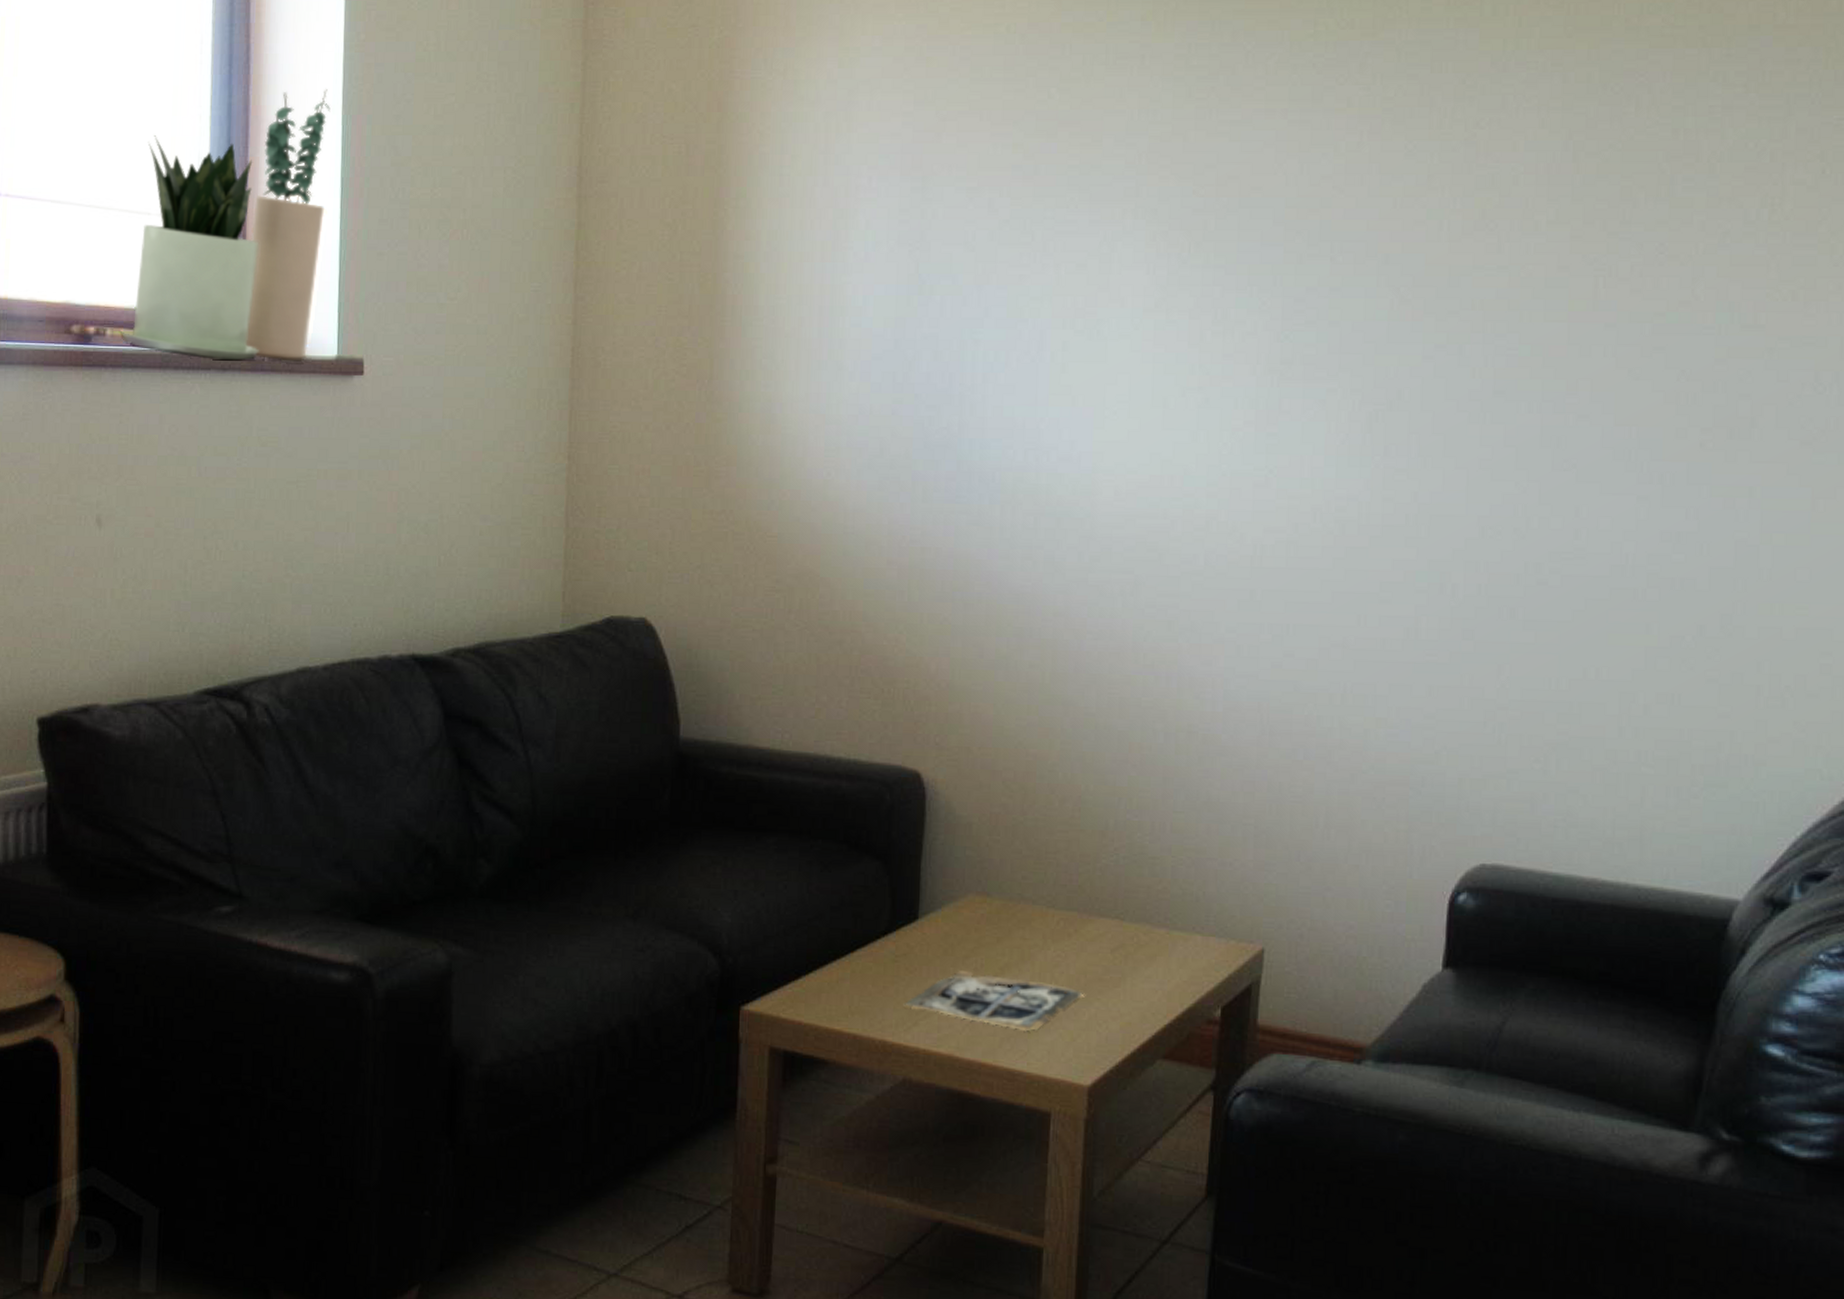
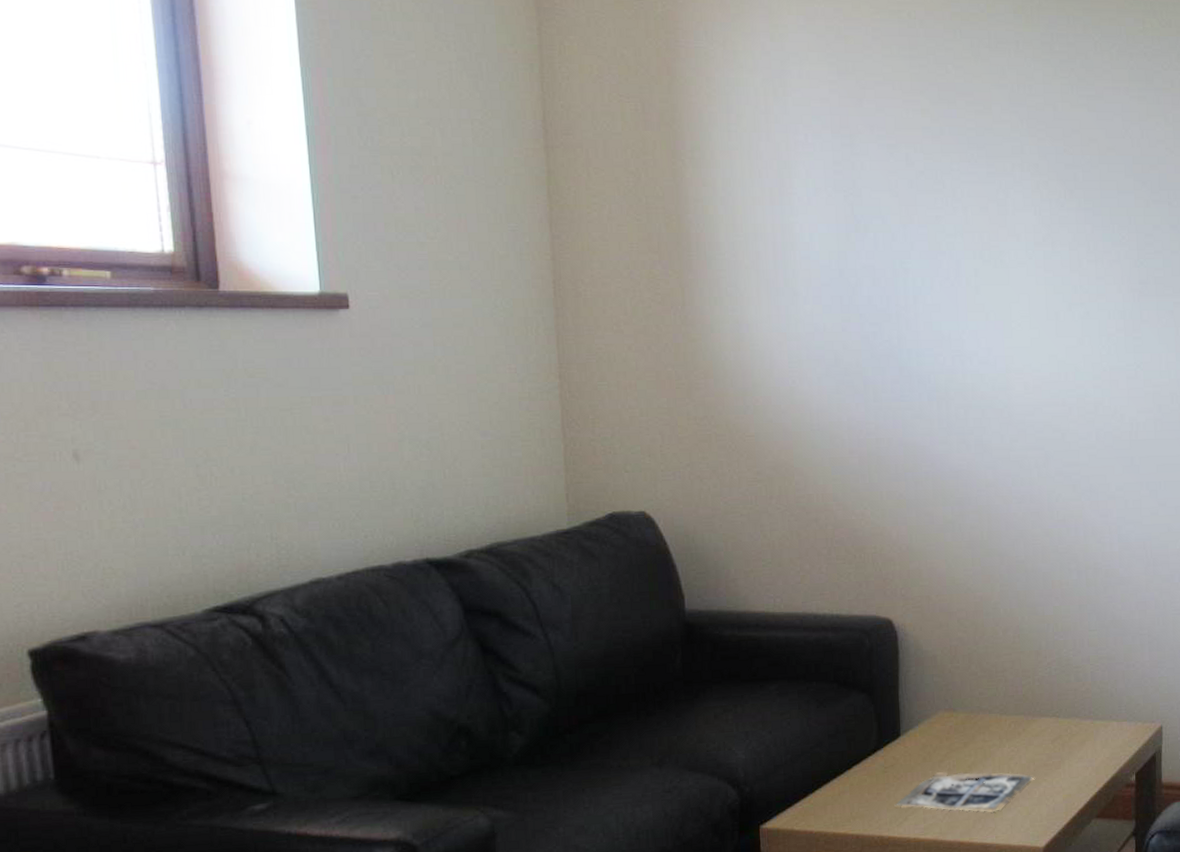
planter: present [119,135,260,361] -> none [78,81,238,298]
vase: present [247,89,331,362] -> none [215,42,293,298]

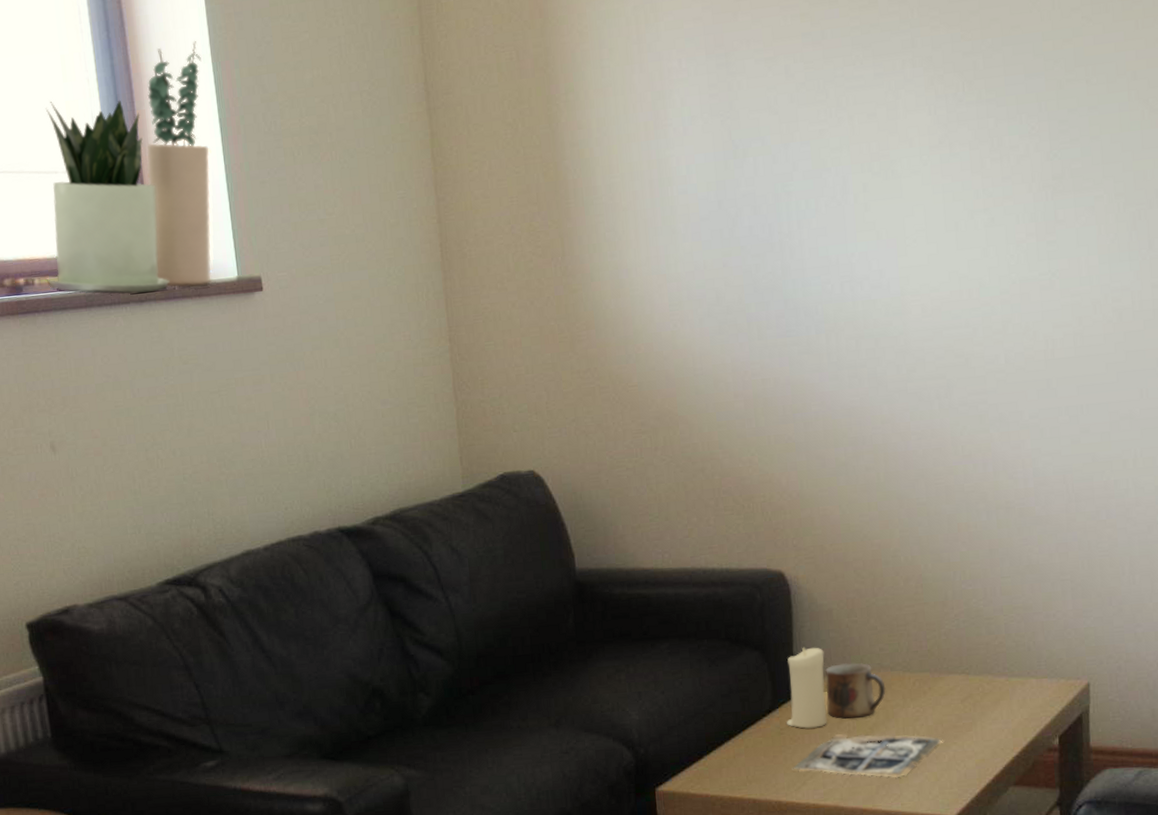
planter: none [78,81,238,298] -> present [45,100,171,294]
vase: none [215,42,293,298] -> present [147,41,211,288]
candle: none [891,690,929,767] -> present [787,647,827,729]
mug: none [928,705,984,758] -> present [825,663,886,719]

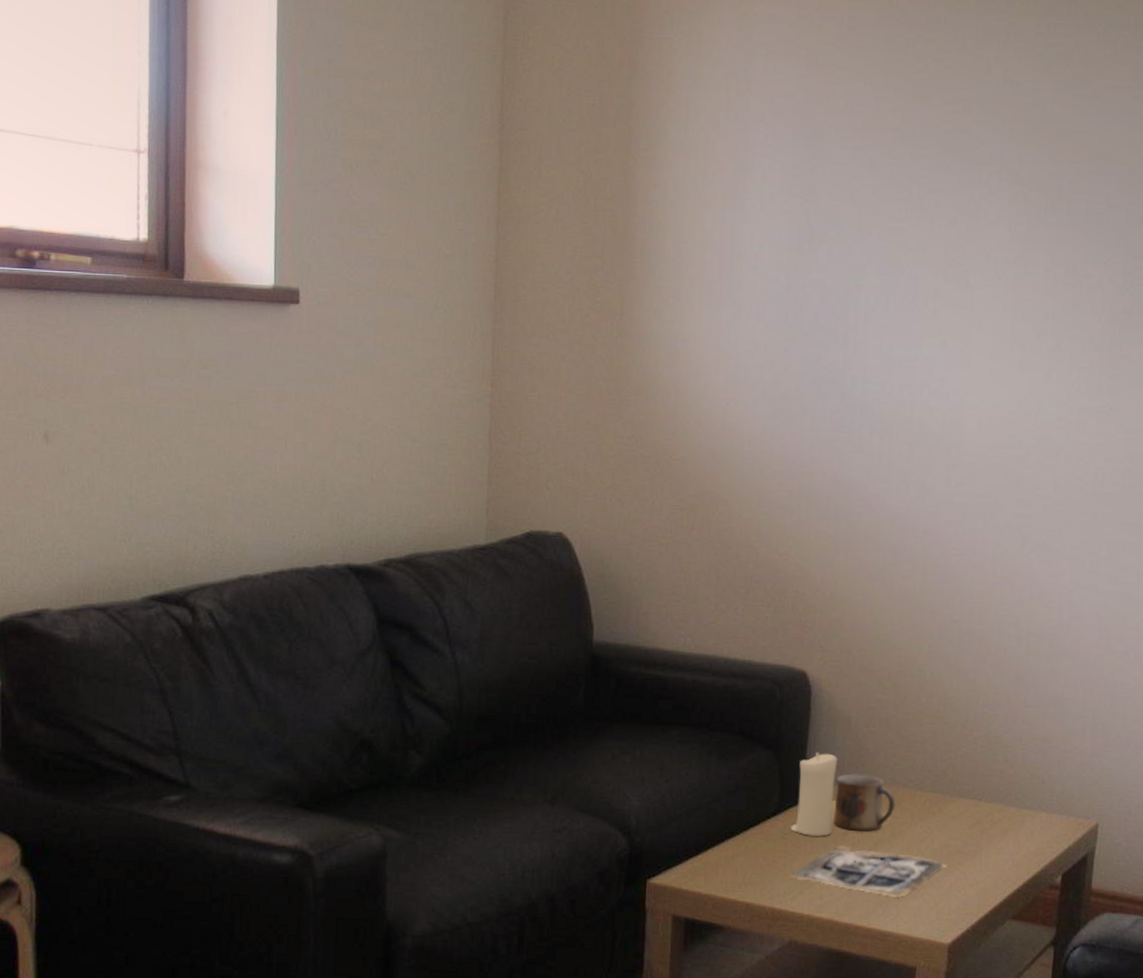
planter: present [45,100,171,294] -> none [63,69,200,288]
vase: present [147,41,211,288] -> none [187,31,266,290]

